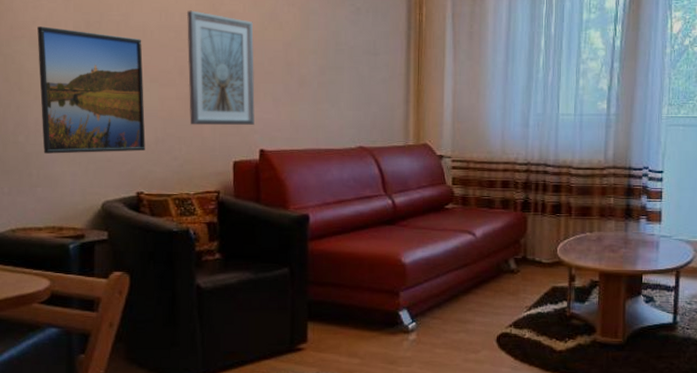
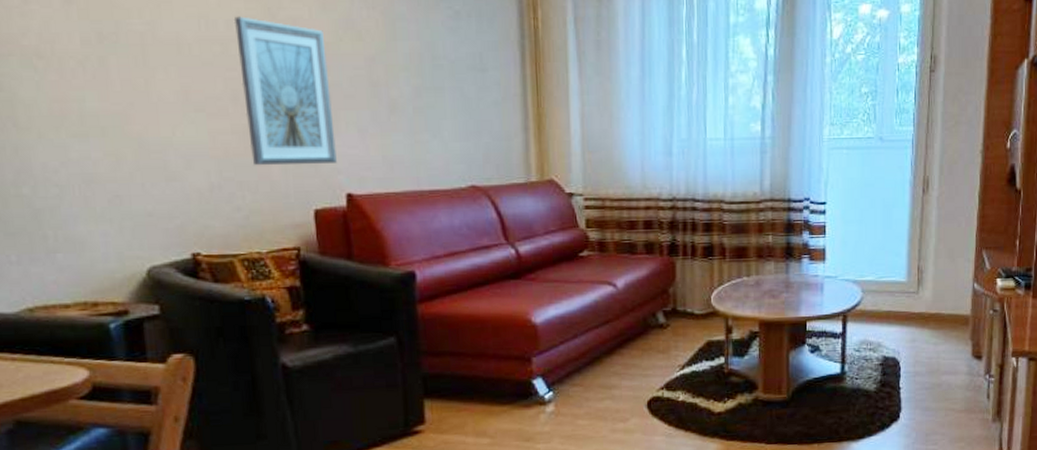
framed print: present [37,26,146,154] -> none [29,40,197,209]

